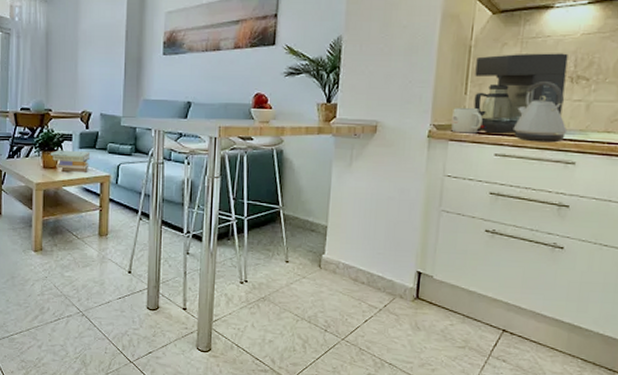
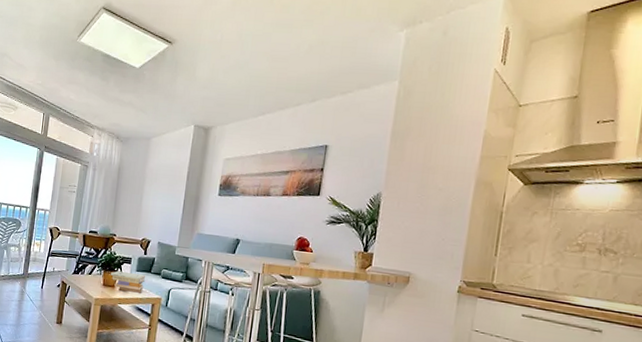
mug: present [451,107,483,134] -> none [480,267,512,294]
coffee maker: present [473,53,568,134] -> none [503,222,597,297]
kettle: present [512,80,568,143] -> none [540,250,595,310]

